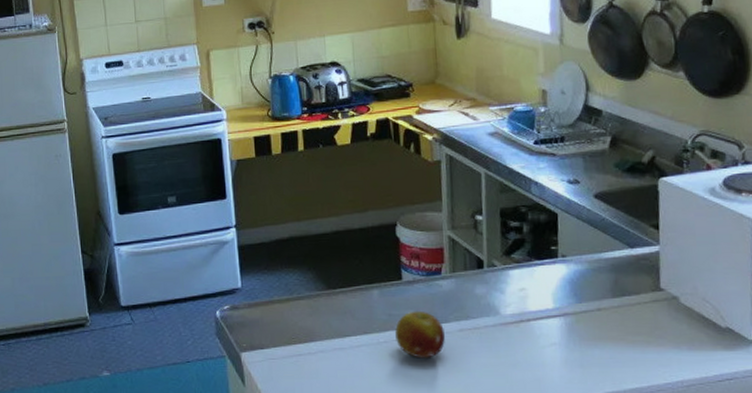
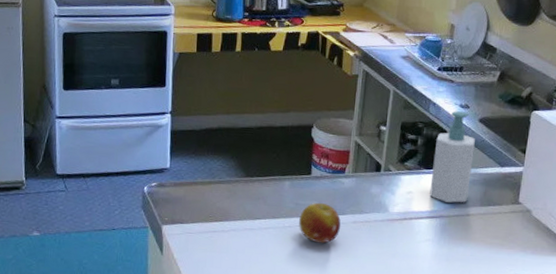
soap bottle: none [545,188,595,297] -> present [429,111,475,203]

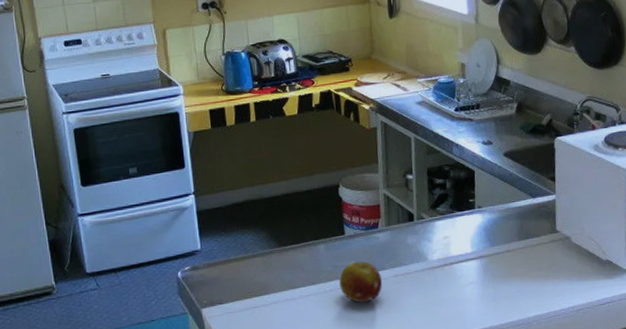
soap bottle: present [429,111,475,203] -> none [464,148,505,242]

